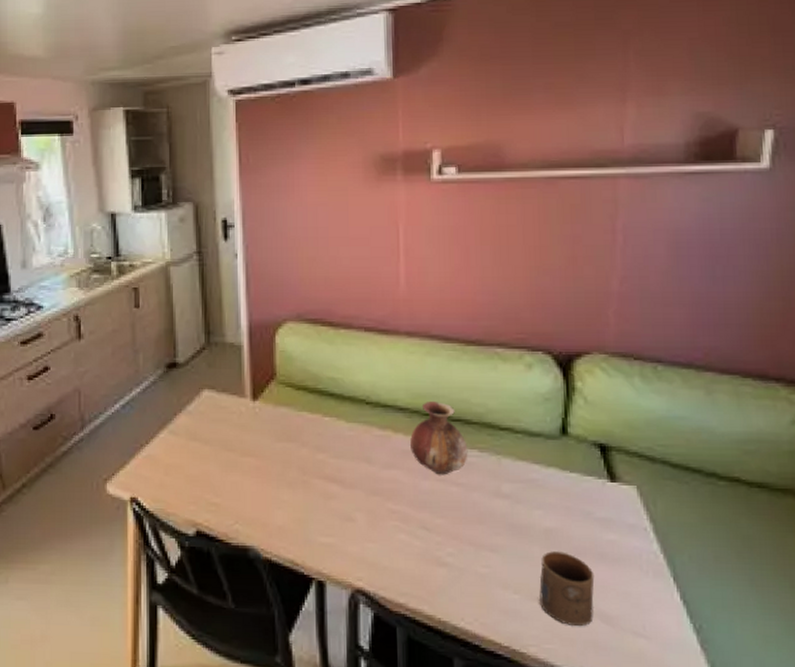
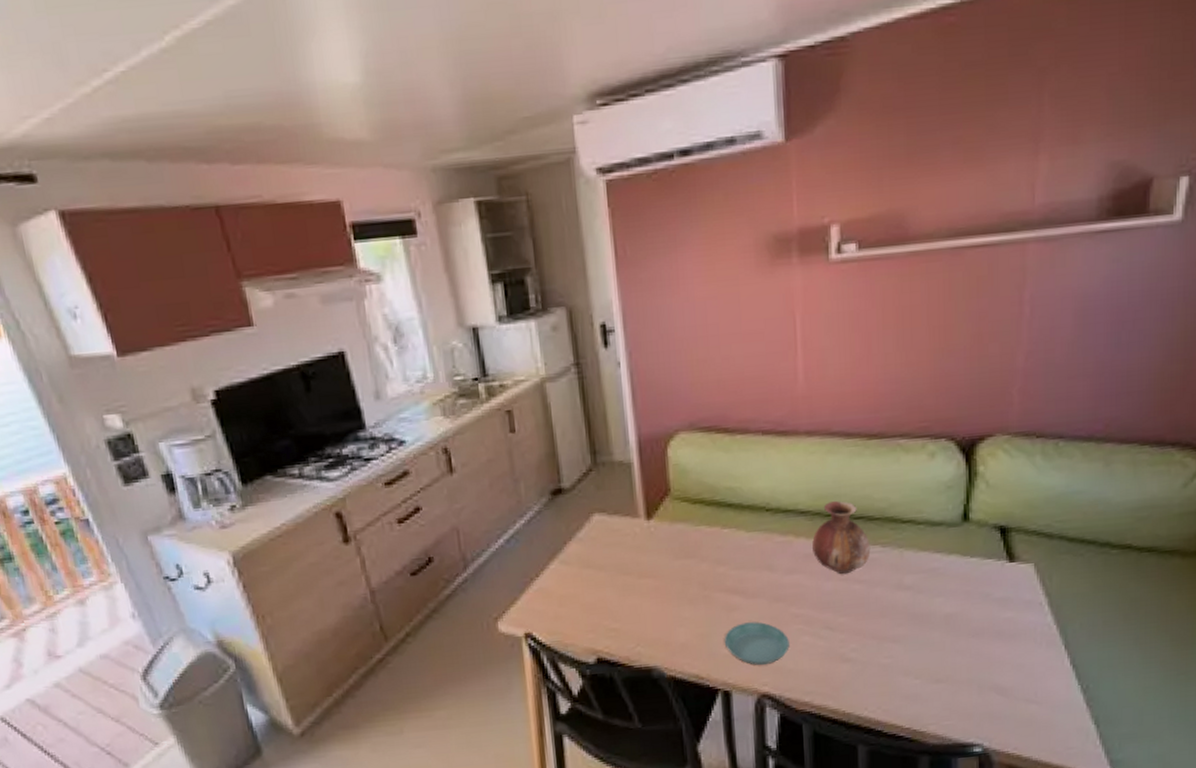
saucer: none [320,513,385,558] -> present [724,621,790,665]
cup: present [539,550,595,627] -> none [938,633,992,702]

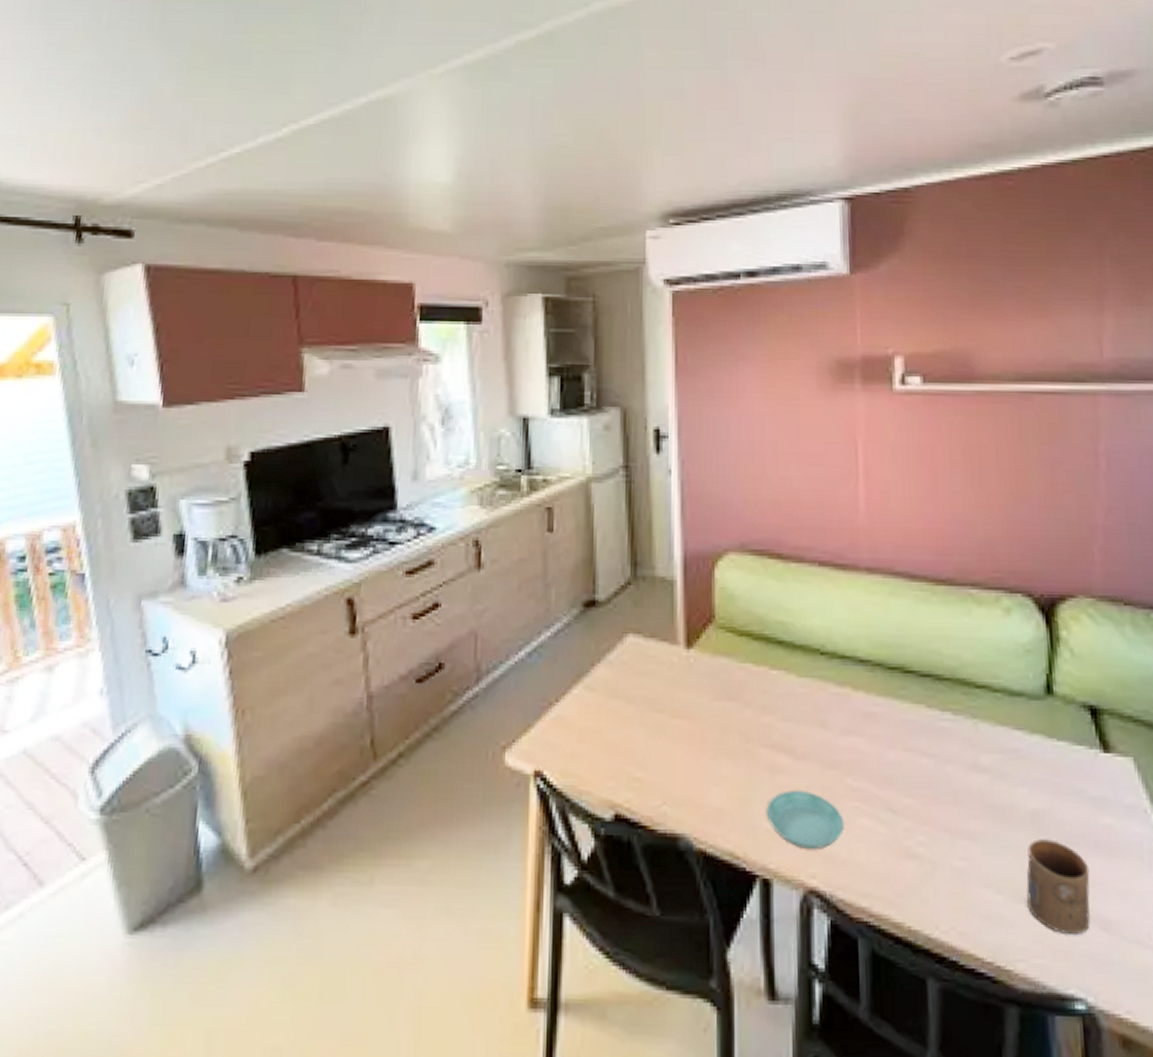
vase: present [812,500,871,575] -> none [873,651,940,744]
cup: none [938,633,992,702] -> present [1026,838,1091,936]

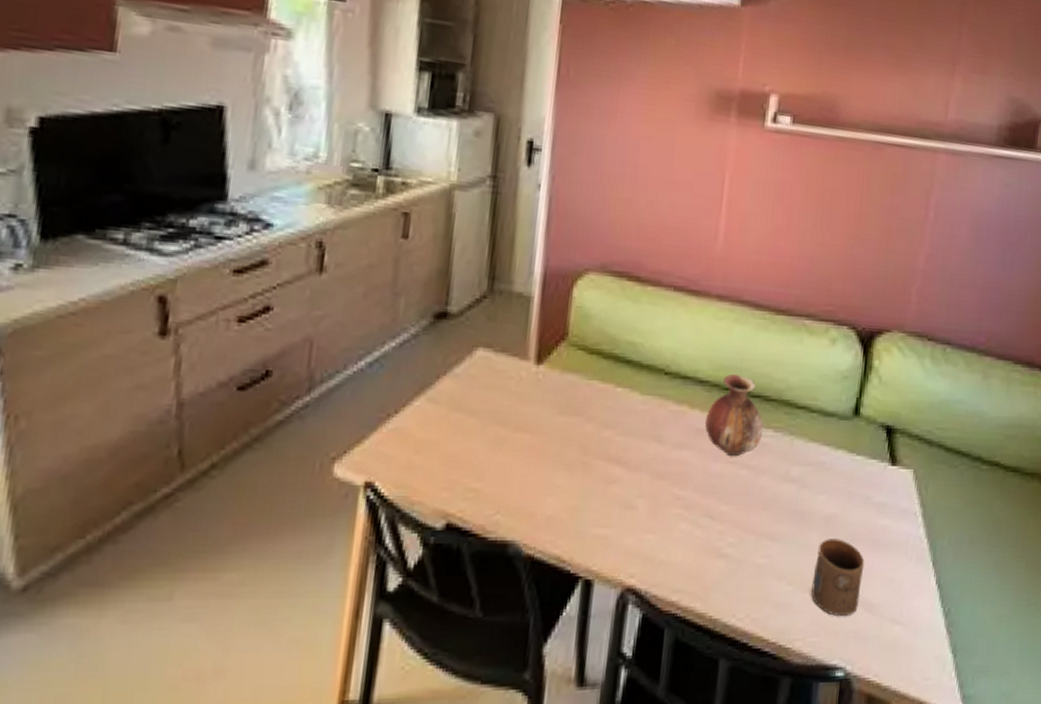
saucer: present [766,790,844,849] -> none [595,499,666,551]
vase: none [873,651,940,744] -> present [705,373,764,457]

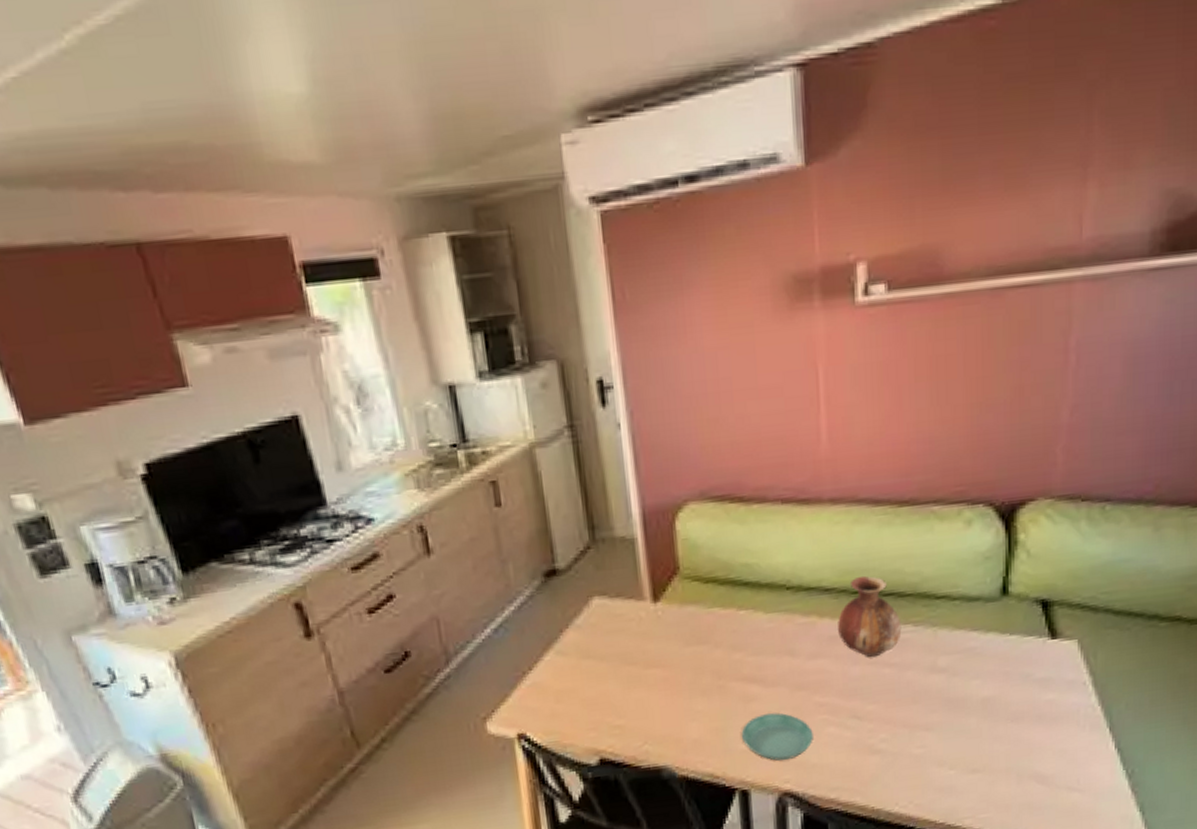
saucer: none [595,499,666,551] -> present [741,712,813,761]
cup: present [810,537,865,617] -> none [975,718,1032,792]

